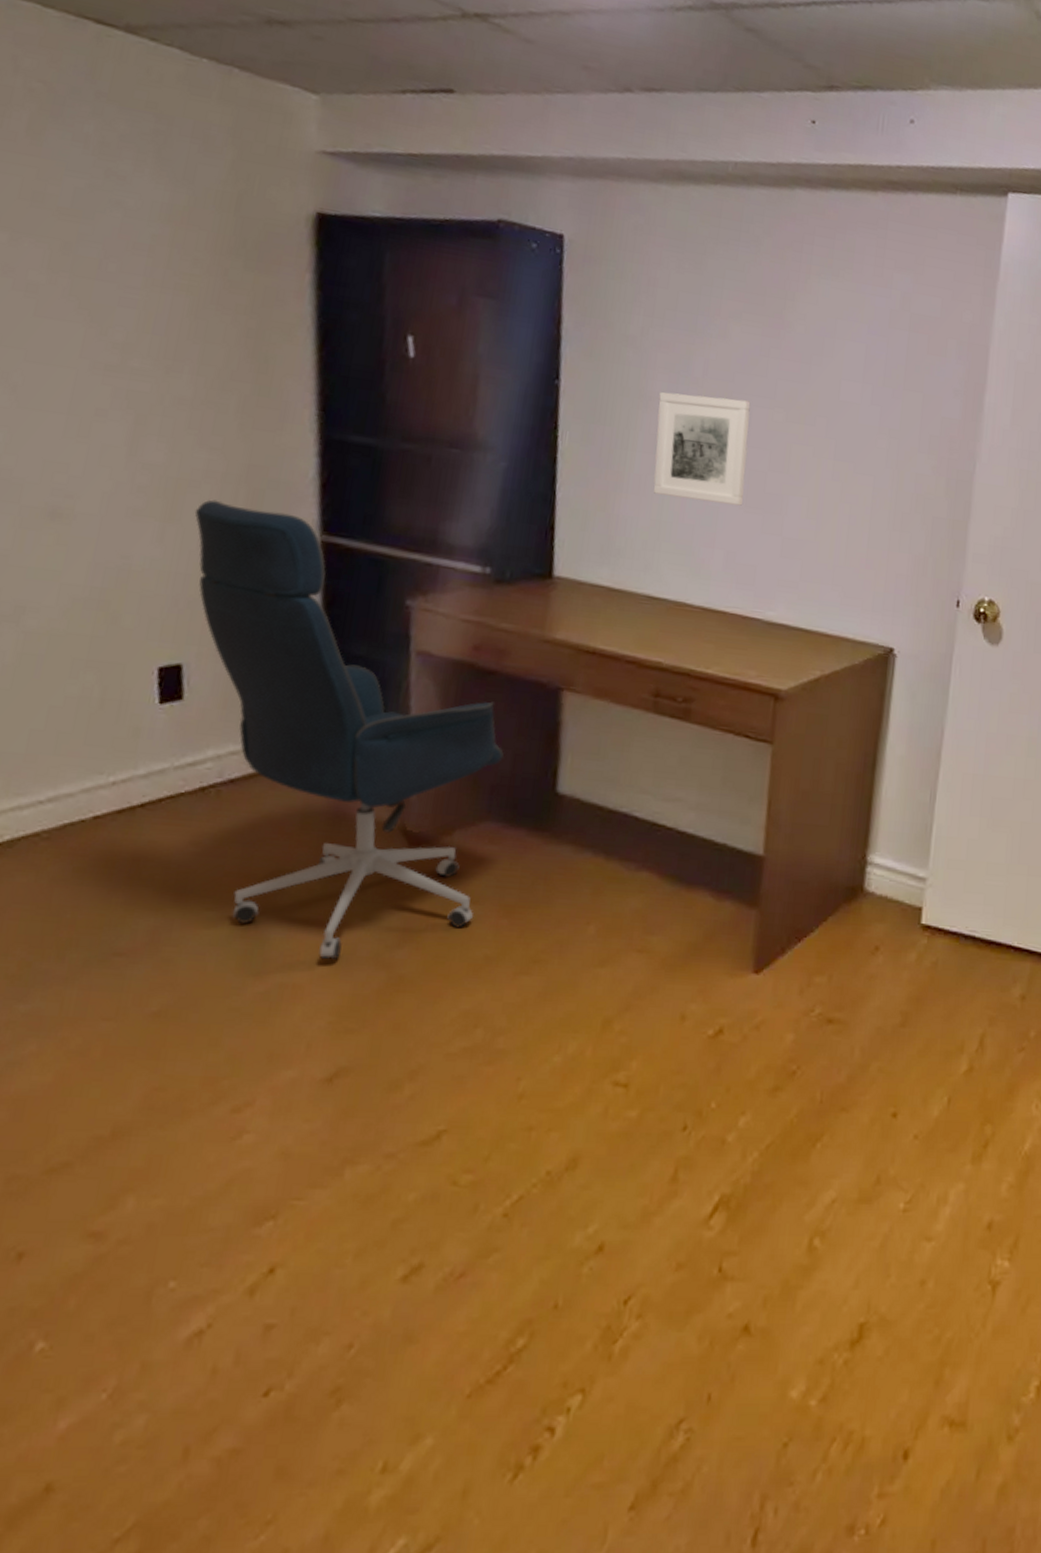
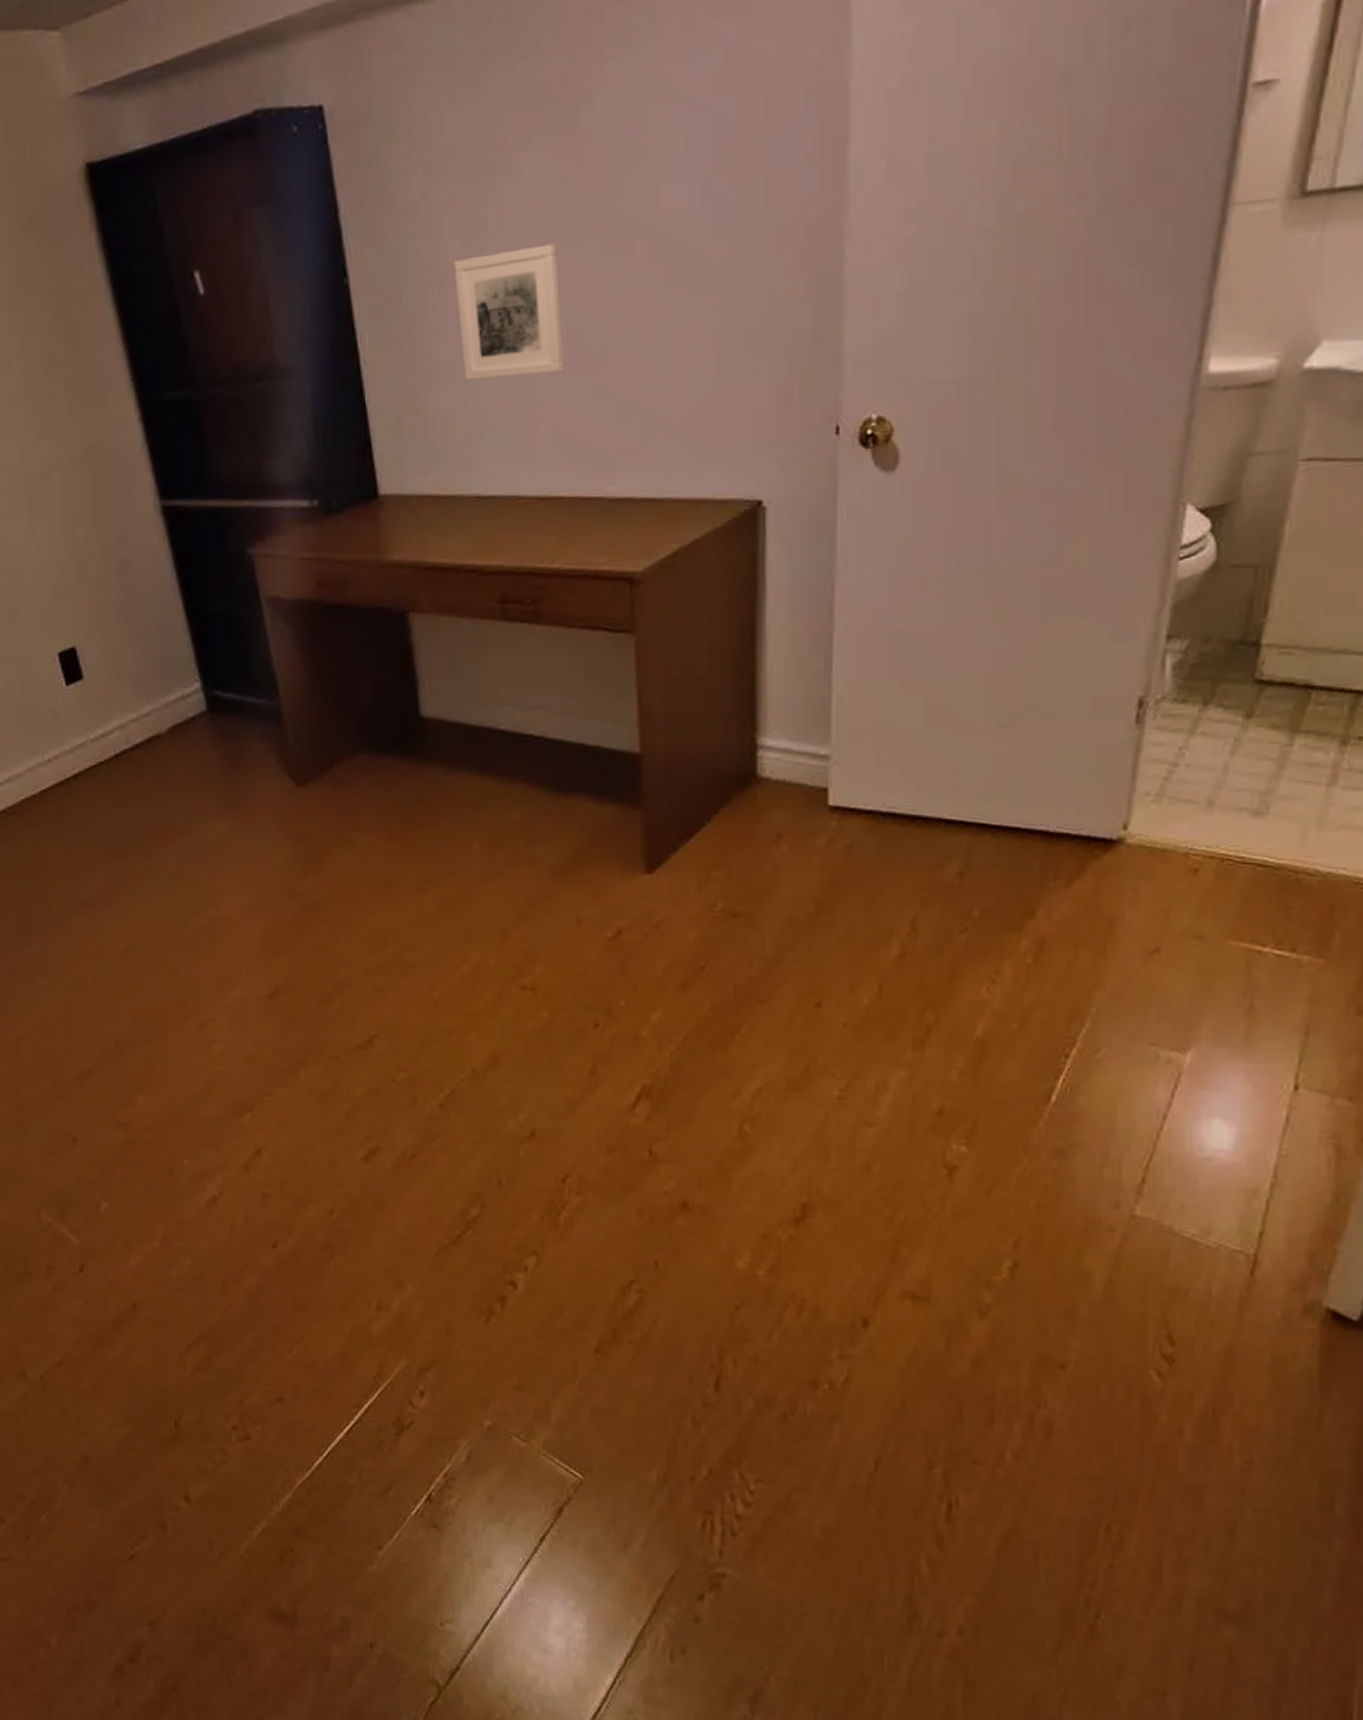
office chair: present [194,499,504,960] -> none [52,486,364,895]

